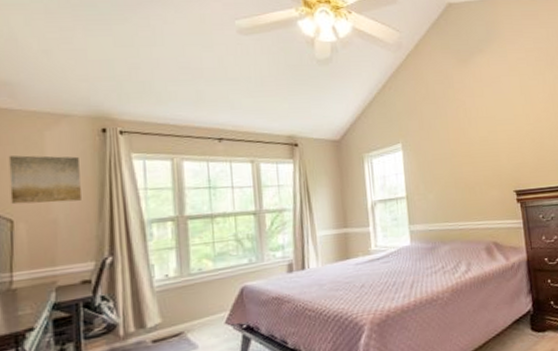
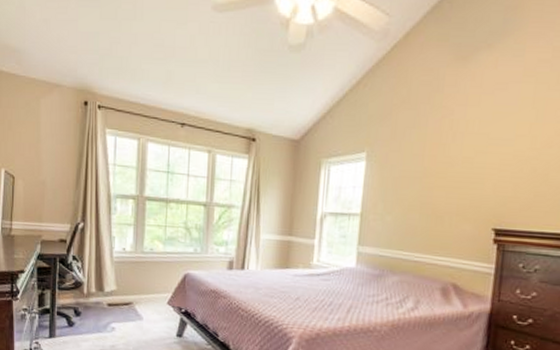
wall art: present [8,155,81,205] -> none [14,119,65,167]

